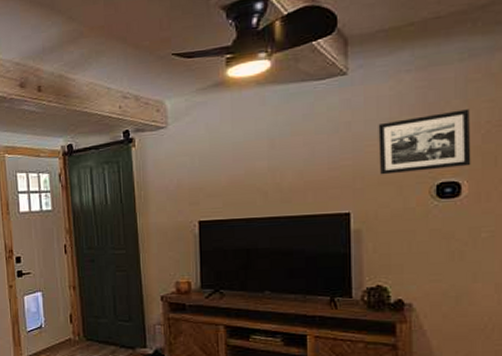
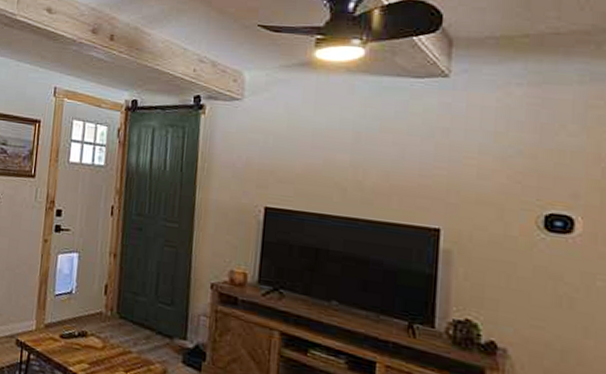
picture frame: present [378,109,471,175] -> none [478,135,589,201]

